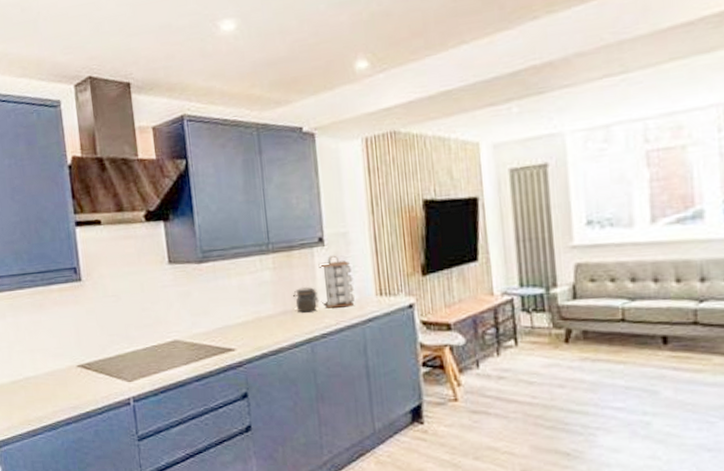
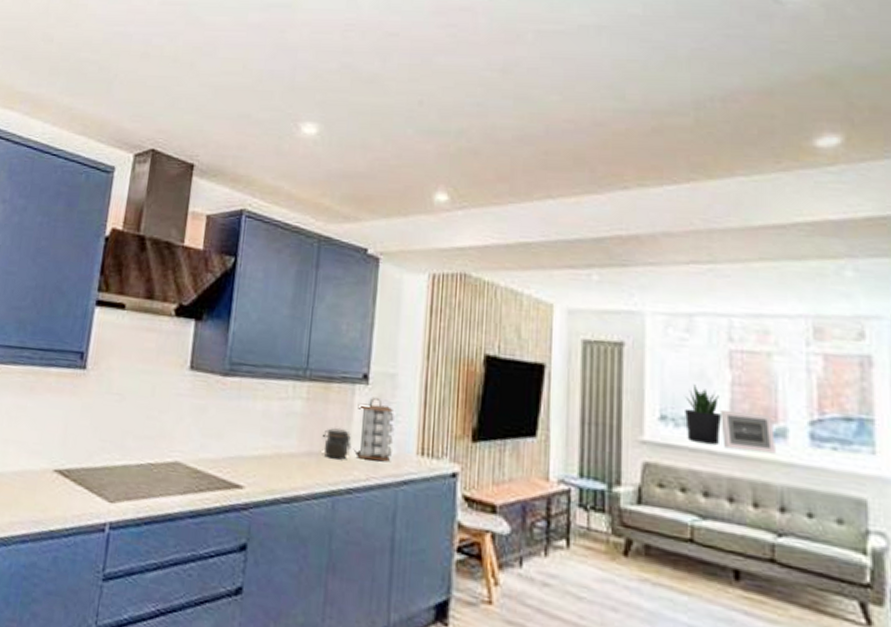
planter: none [608,188,644,239] -> present [685,384,722,446]
picture frame: none [642,201,694,238] -> present [721,409,775,454]

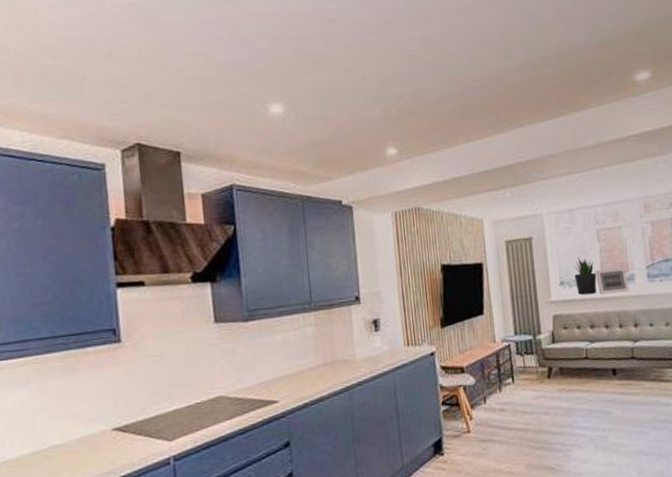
jar: present [322,427,351,459] -> none [332,340,355,364]
spice rack: present [353,397,394,462] -> none [355,312,386,359]

